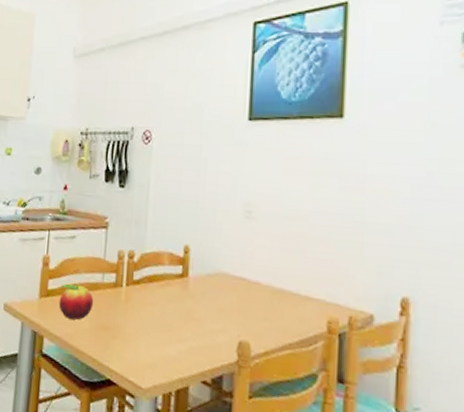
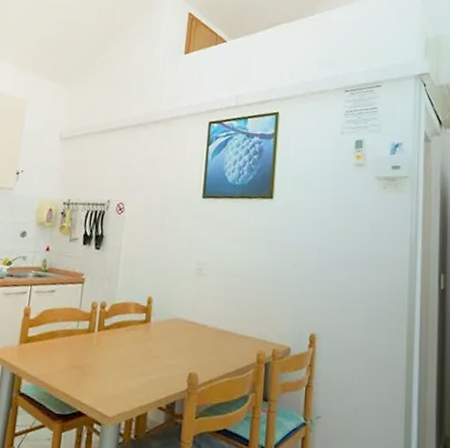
fruit: present [59,284,94,320] -> none [37,331,69,362]

